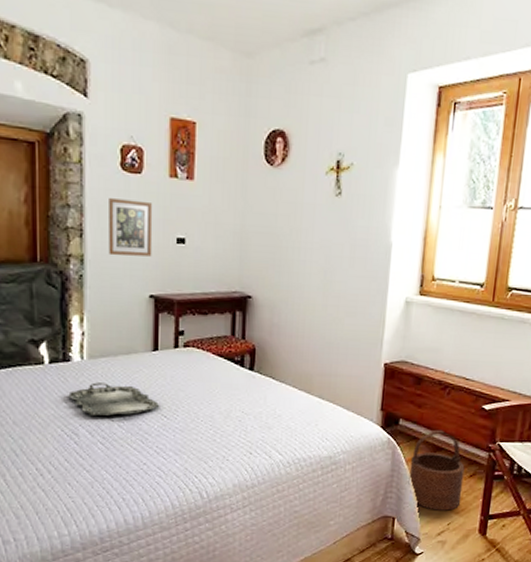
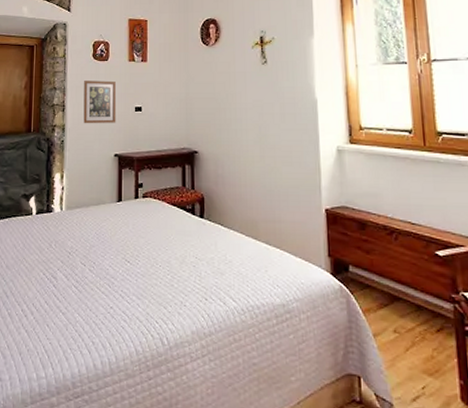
serving tray: present [70,382,160,417] -> none [51,230,124,261]
wooden bucket: present [408,429,465,511] -> none [367,277,433,371]

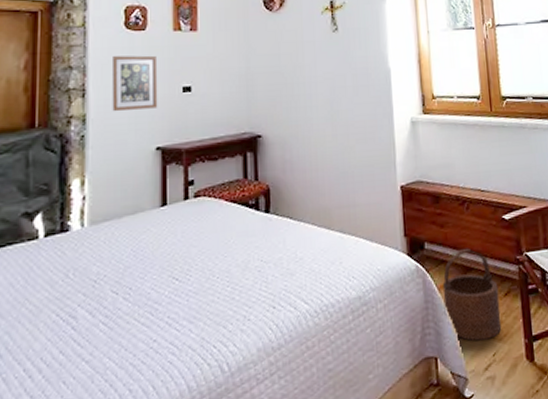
wooden bucket: none [367,277,433,371] -> present [442,248,502,341]

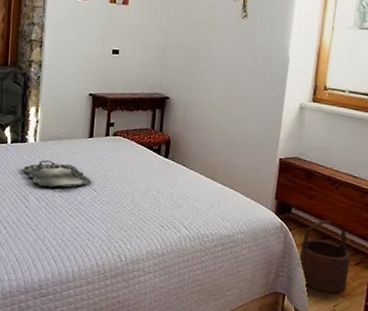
serving tray: none [67,249,171,292] -> present [24,160,92,188]
picture frame: present [112,55,158,112] -> none [60,18,95,64]

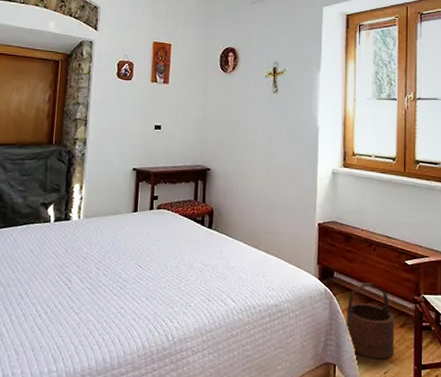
serving tray: present [24,160,92,188] -> none [67,237,137,266]

